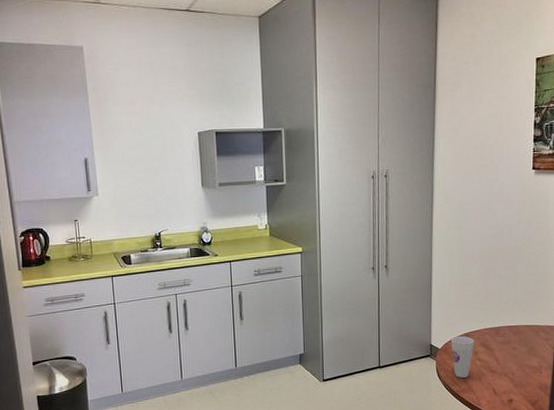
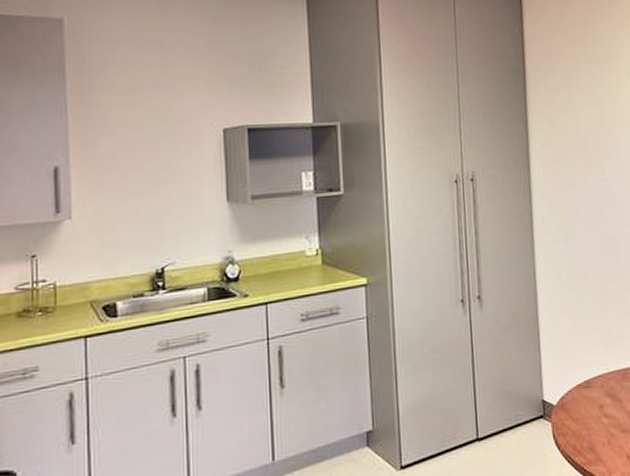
cup: present [450,335,474,378] -> none [568,384,598,444]

